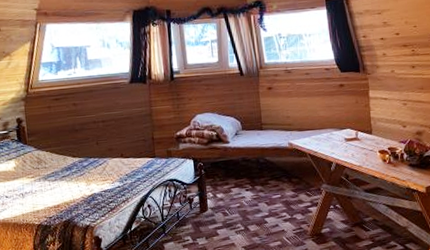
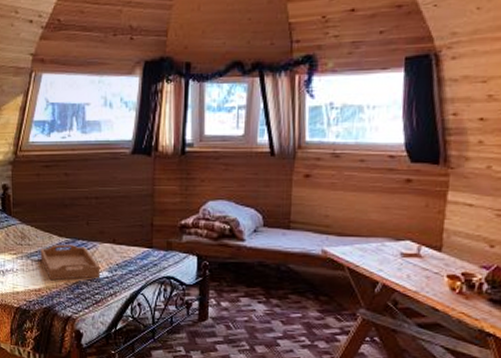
serving tray: none [56,162,113,197] -> present [40,244,101,281]

